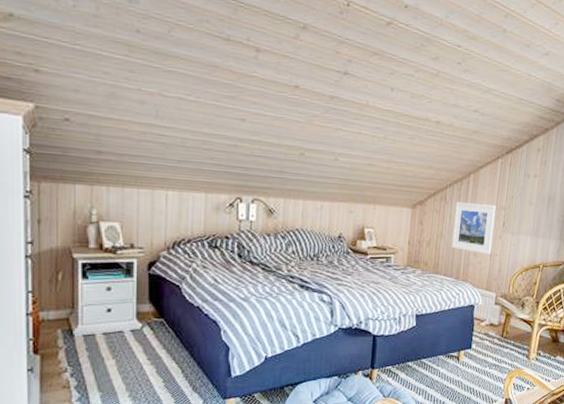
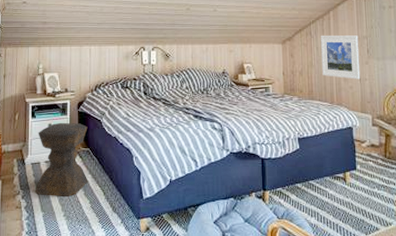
stool: none [88,286,162,375] -> present [34,122,88,197]

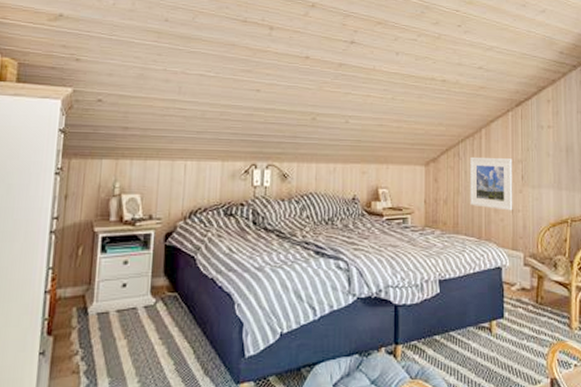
stool: present [34,122,88,197] -> none [99,259,177,357]

